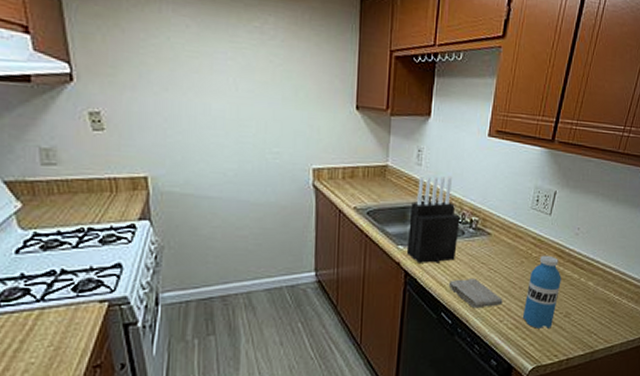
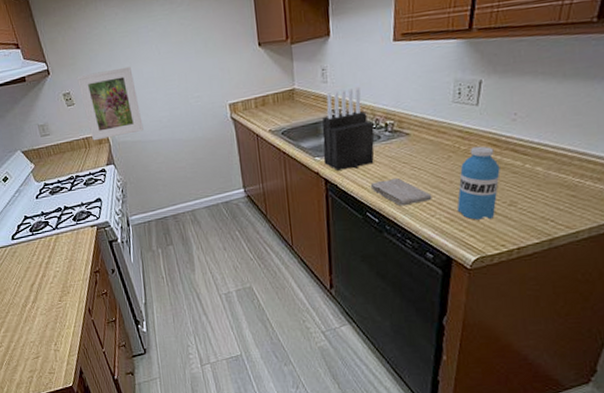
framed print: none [115,92,200,185] -> present [77,66,144,141]

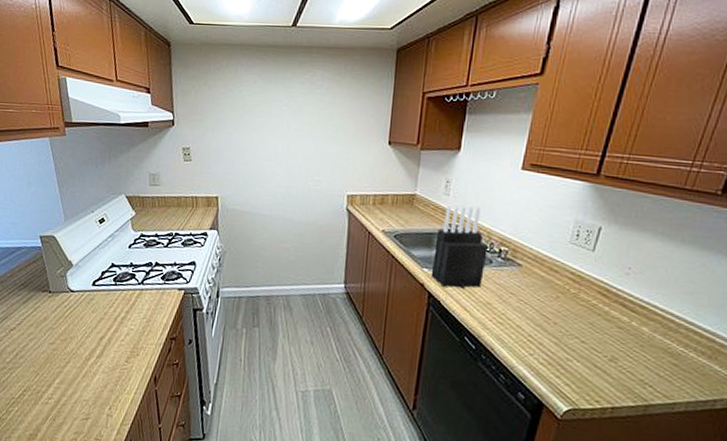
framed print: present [77,66,144,141] -> none [200,133,258,203]
washcloth: present [370,177,432,206] -> none [473,306,534,339]
water bottle: present [456,146,500,220] -> none [556,292,607,371]

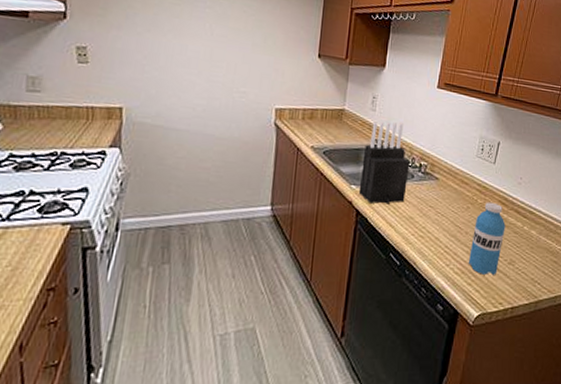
water bottle: none [556,292,607,371] -> present [468,202,506,275]

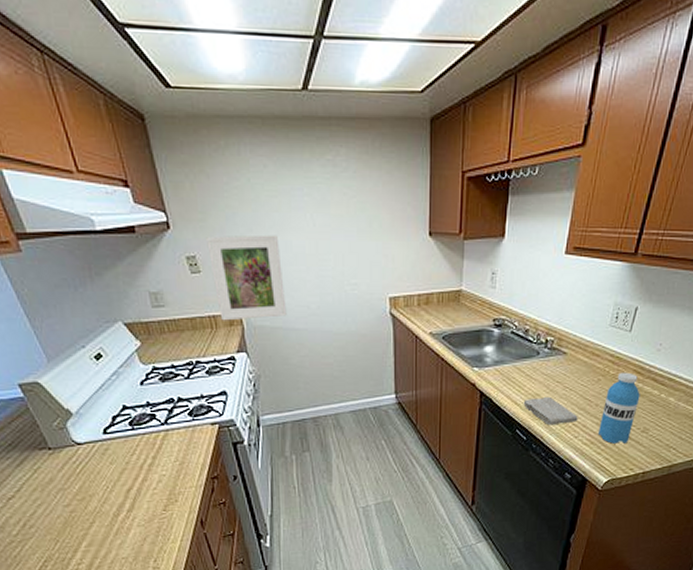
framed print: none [99,31,175,116] -> present [207,235,287,321]
knife block: present [358,121,410,205] -> none [481,298,535,384]
washcloth: none [397,220,449,251] -> present [523,396,578,426]

